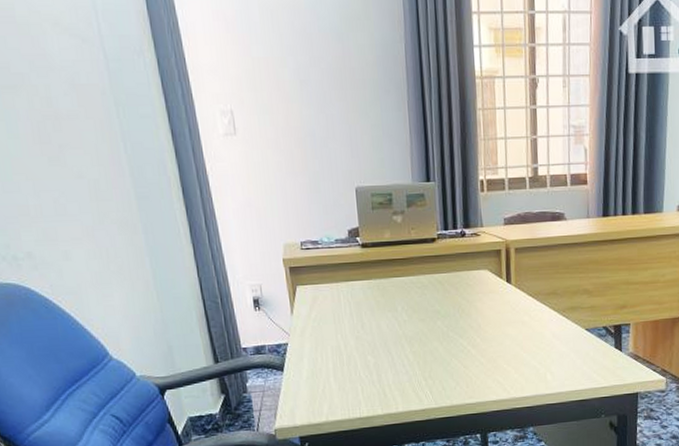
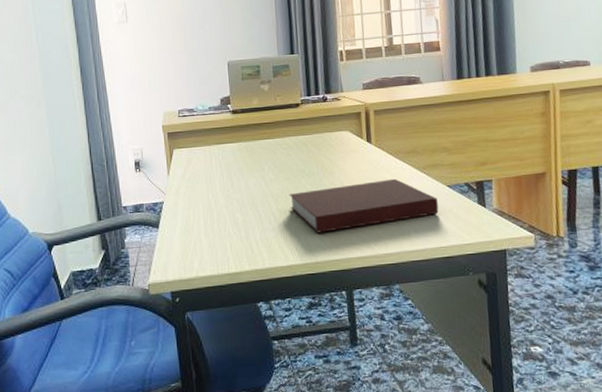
notebook: none [423,321,576,377] -> present [289,178,439,233]

